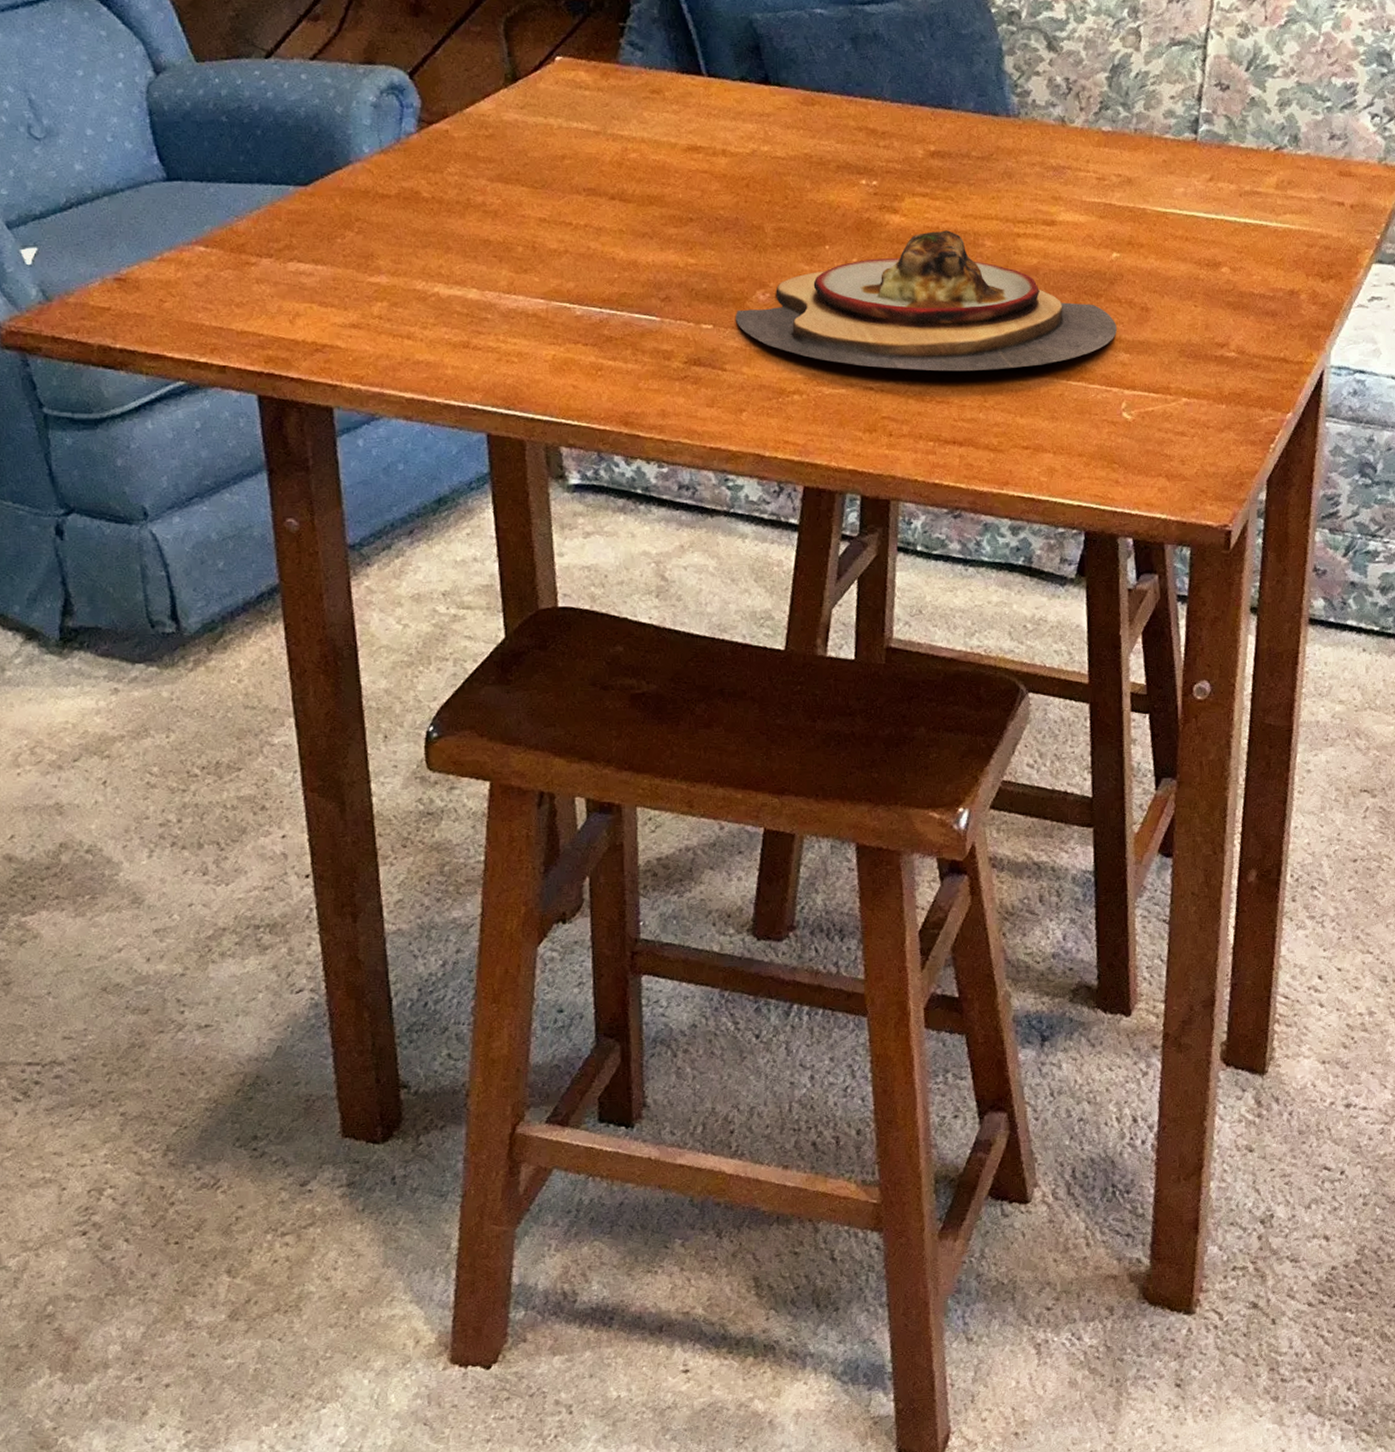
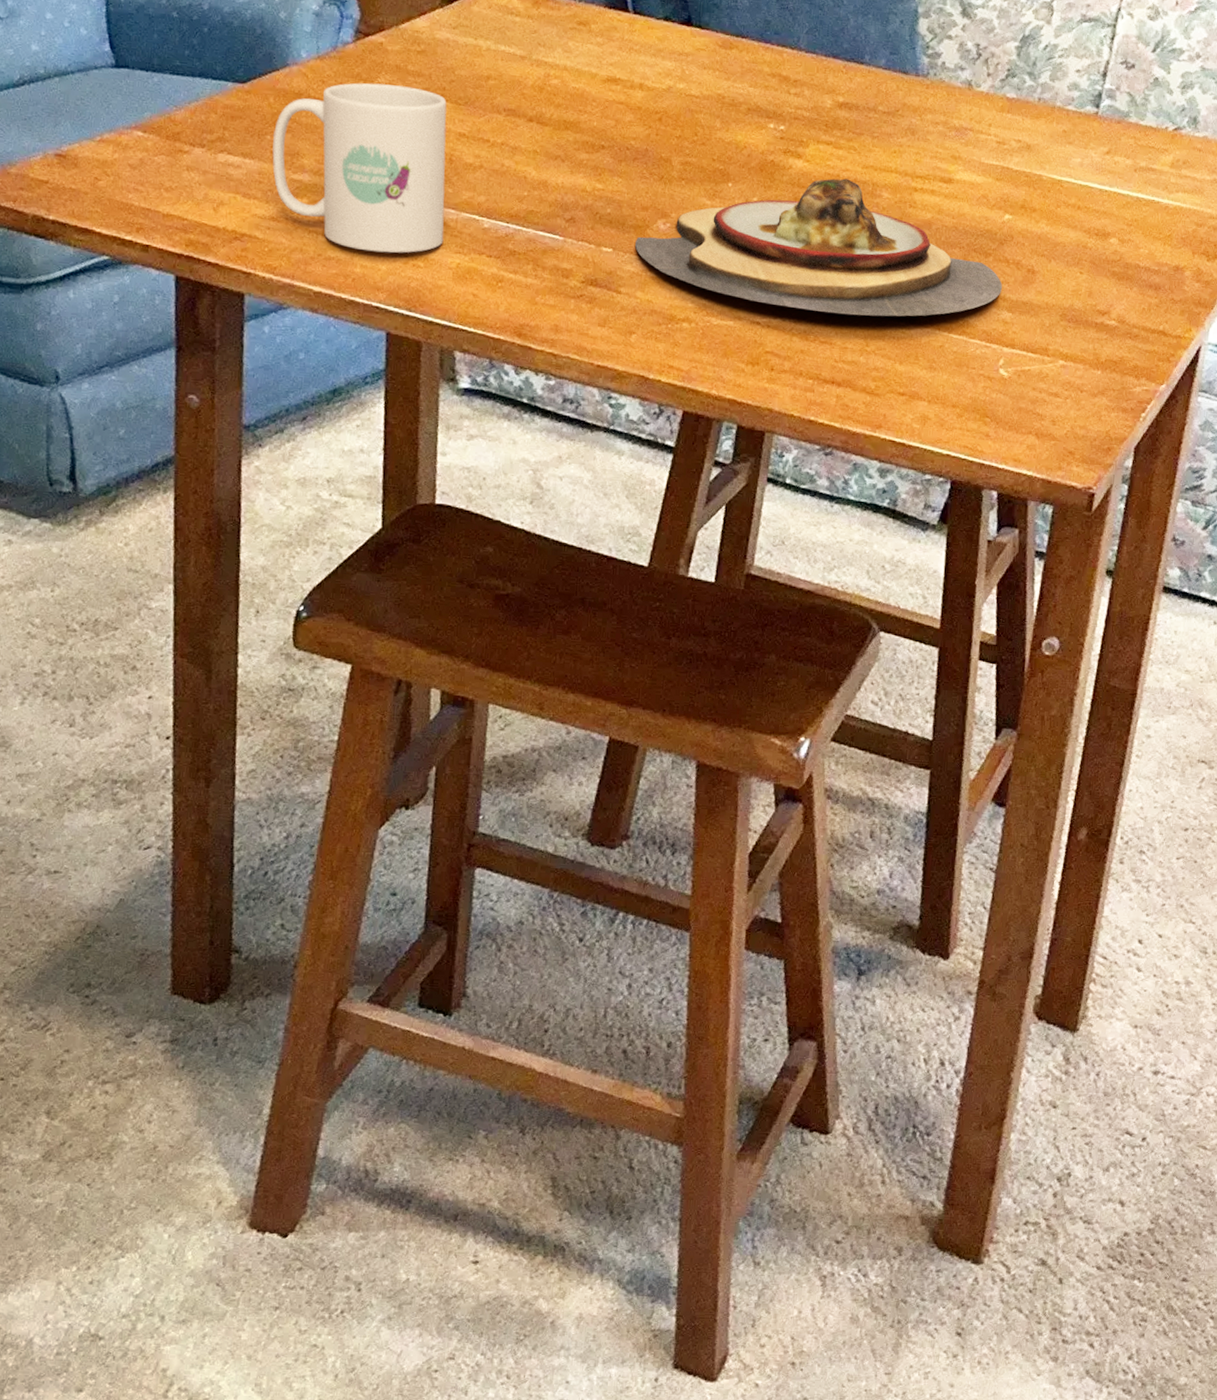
mug: none [344,173,536,351] -> present [272,83,447,253]

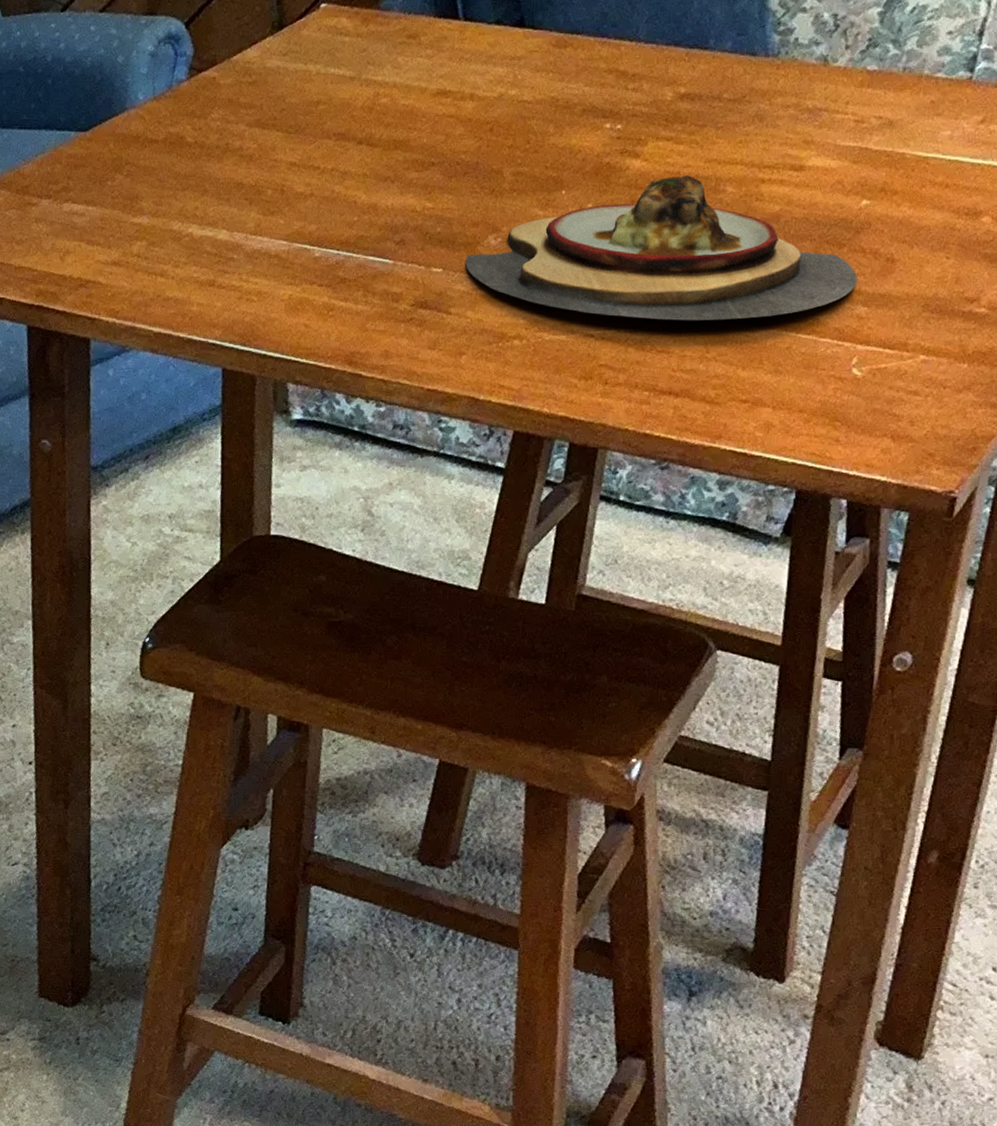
mug: present [272,83,447,253] -> none [113,119,278,290]

